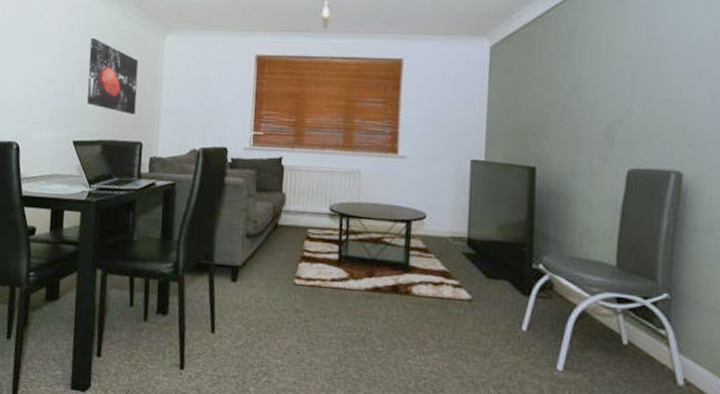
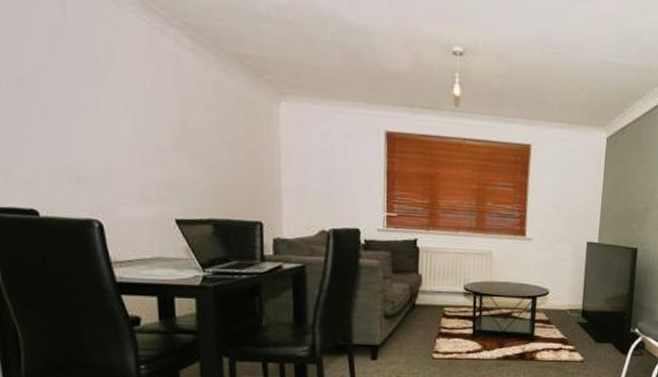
wall art: present [87,38,139,115] -> none [183,97,251,191]

